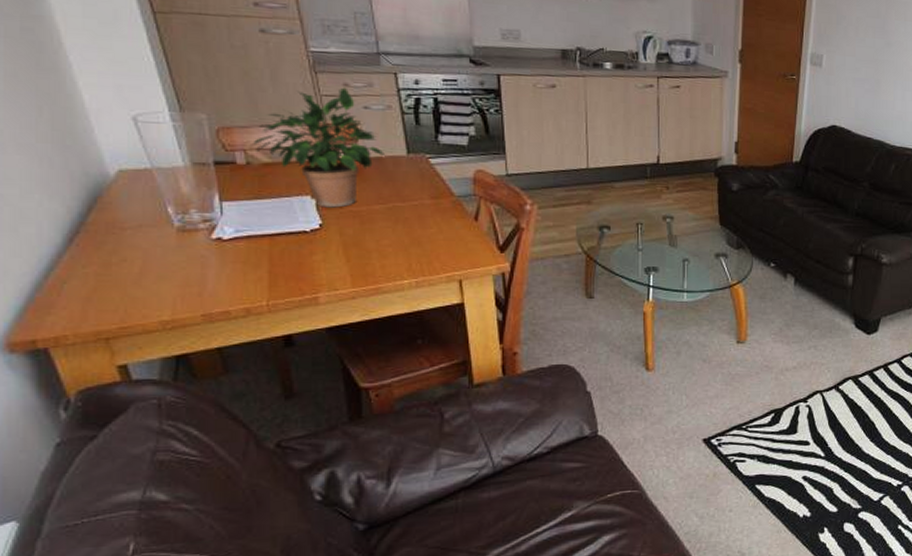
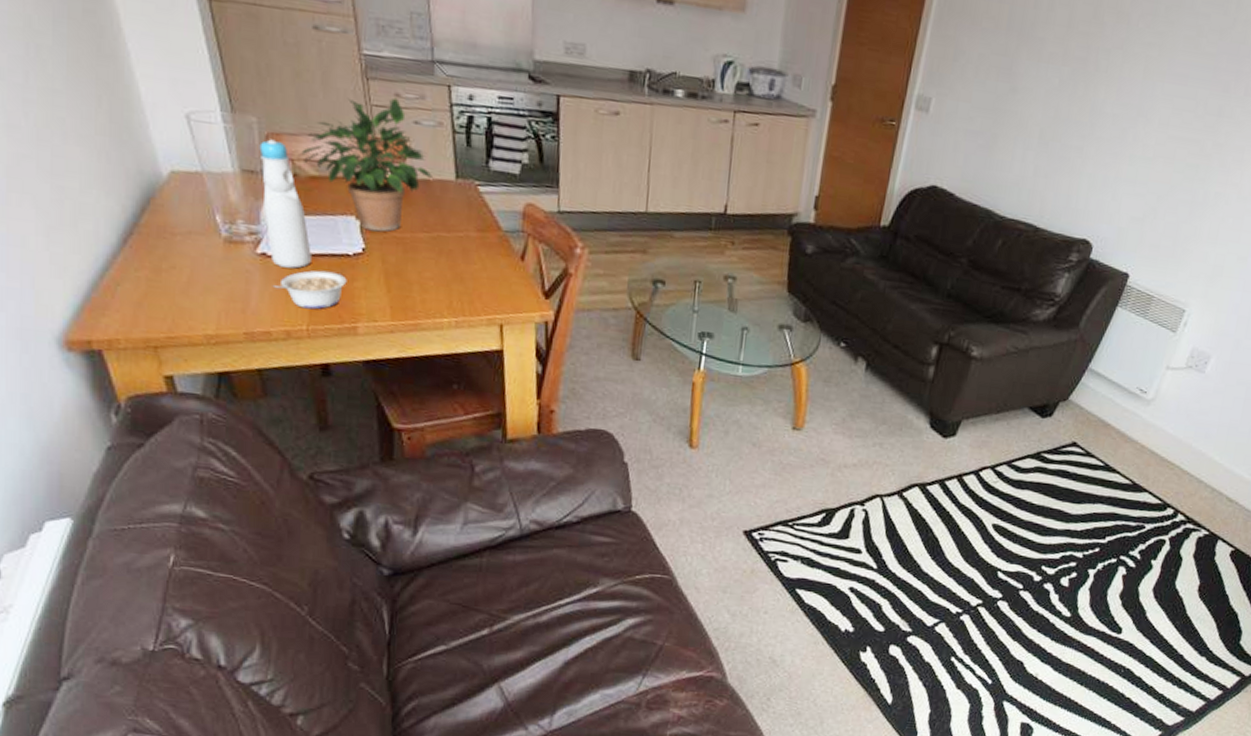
bottle: none [210,133,268,249] -> present [259,139,311,269]
legume: none [229,248,306,286] -> present [272,270,347,310]

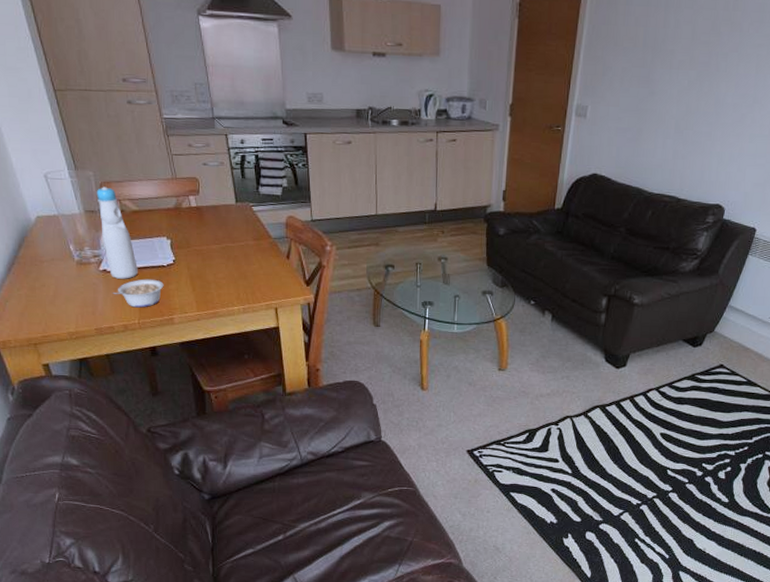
potted plant: present [299,97,432,232] -> none [124,147,219,247]

